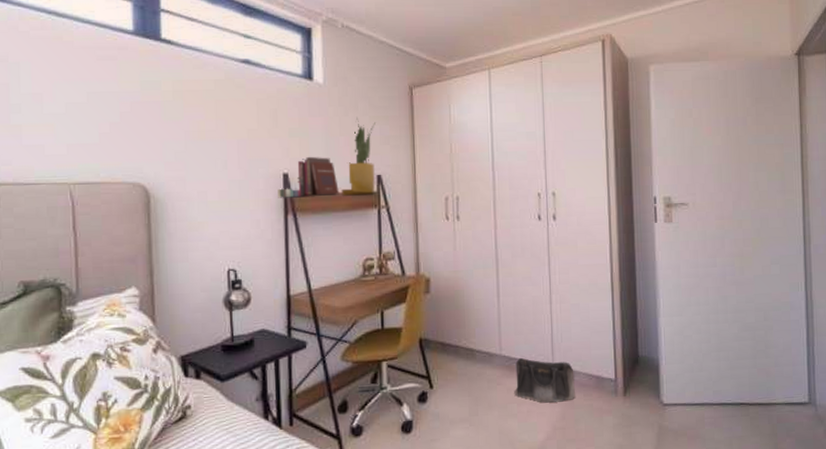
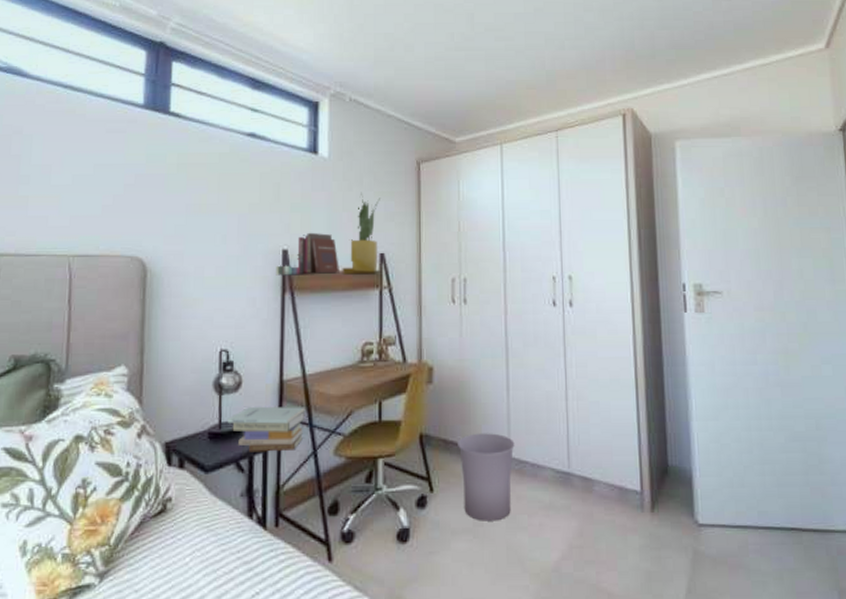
books: none [238,318,313,362] -> present [227,406,306,452]
waste bin: none [454,335,505,411] -> present [458,433,515,521]
saddlebag: present [514,357,575,403] -> none [524,460,595,516]

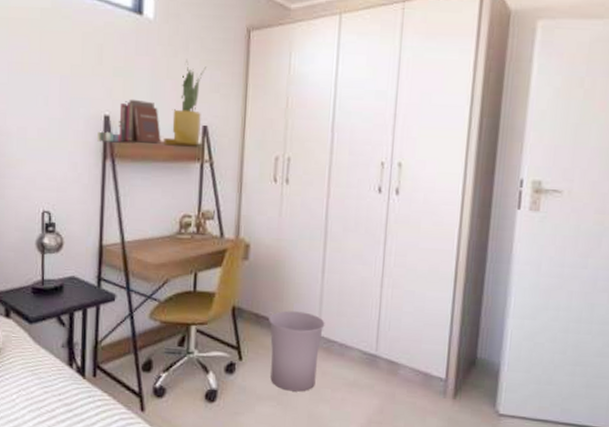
books: present [227,406,306,452] -> none [49,266,124,312]

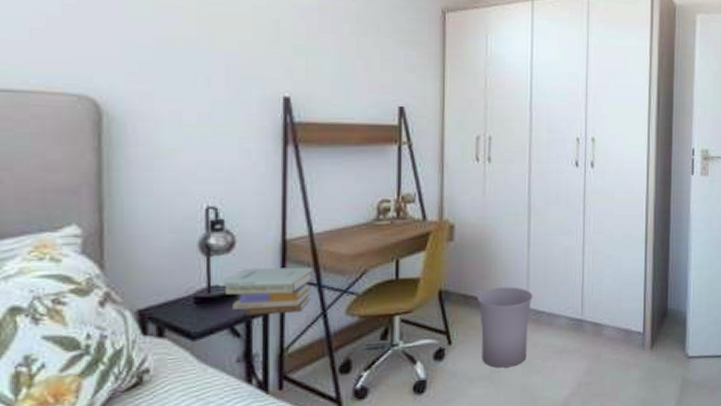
books: none [49,266,124,312] -> present [217,267,313,316]
books: present [97,99,161,145] -> none [276,79,352,128]
planter: present [163,60,206,148] -> none [355,39,400,130]

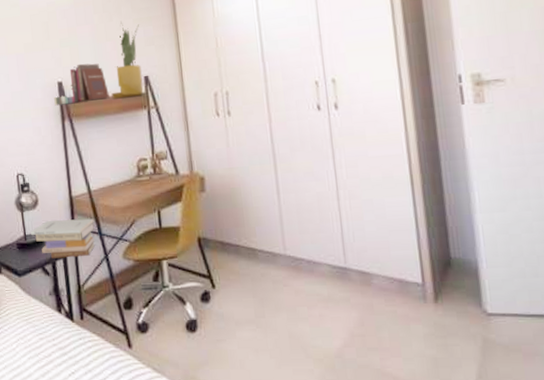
books: none [276,79,352,128] -> present [54,63,110,106]
planter: none [355,39,400,130] -> present [111,22,144,100]
waste bin: present [477,287,533,368] -> none [234,234,291,313]

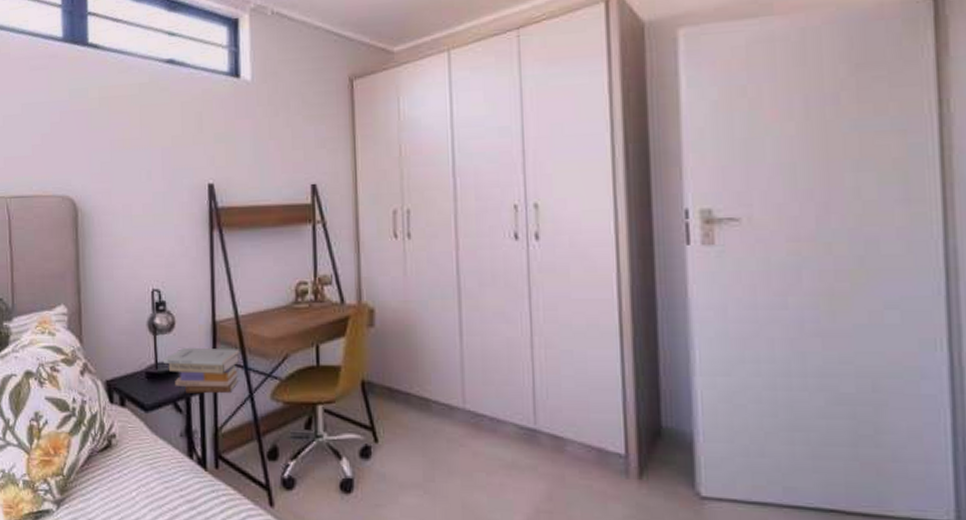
books: present [54,63,110,106] -> none [202,164,268,212]
planter: present [111,22,144,100] -> none [271,118,310,211]

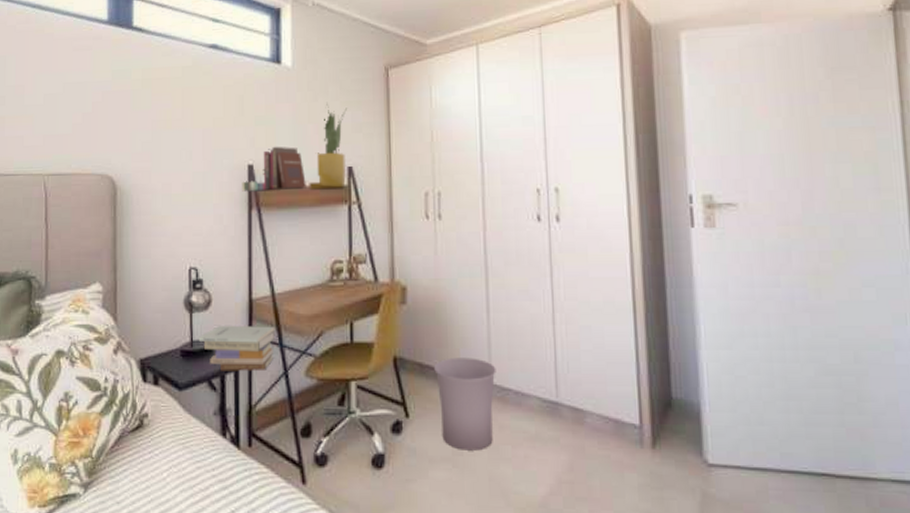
books: none [202,164,268,212] -> present [242,146,306,192]
planter: none [271,118,310,211] -> present [309,103,347,191]
waste bin: none [404,382,470,477] -> present [434,357,496,451]

